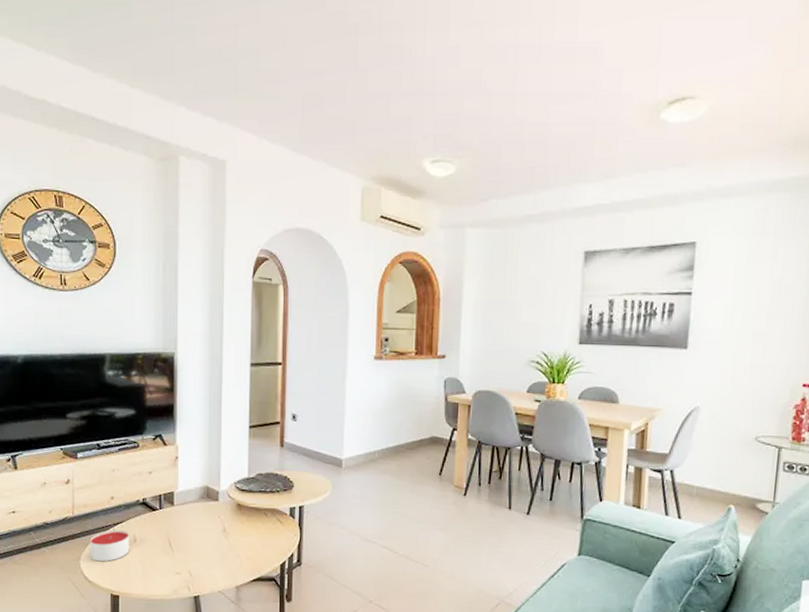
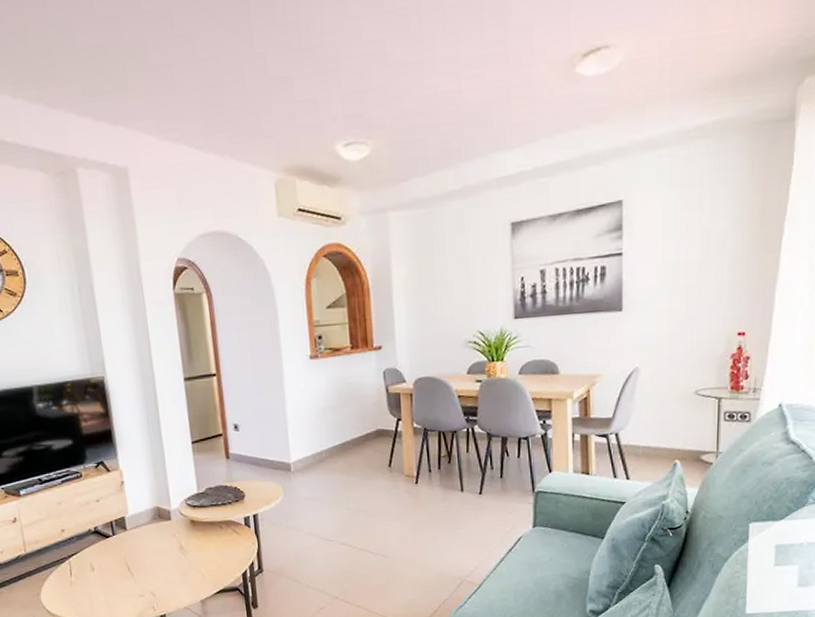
candle: present [90,530,130,562] -> none [47,561,89,595]

